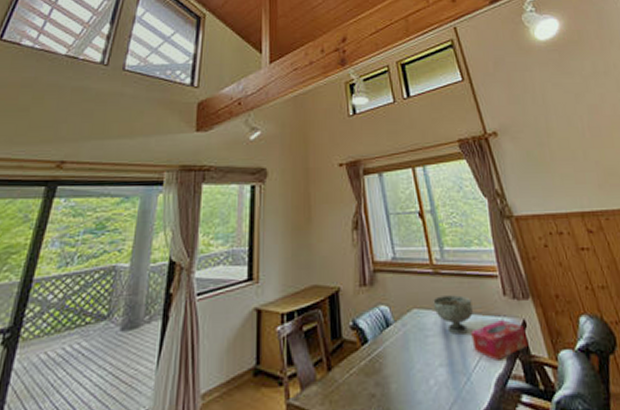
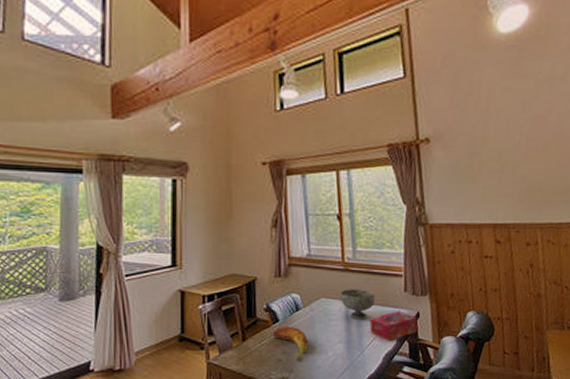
banana: none [361,347,405,395] -> present [271,326,309,361]

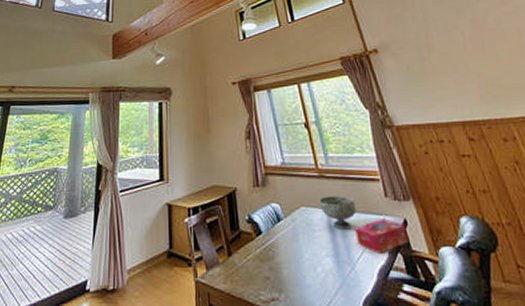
banana: present [271,326,309,361] -> none [256,238,296,279]

